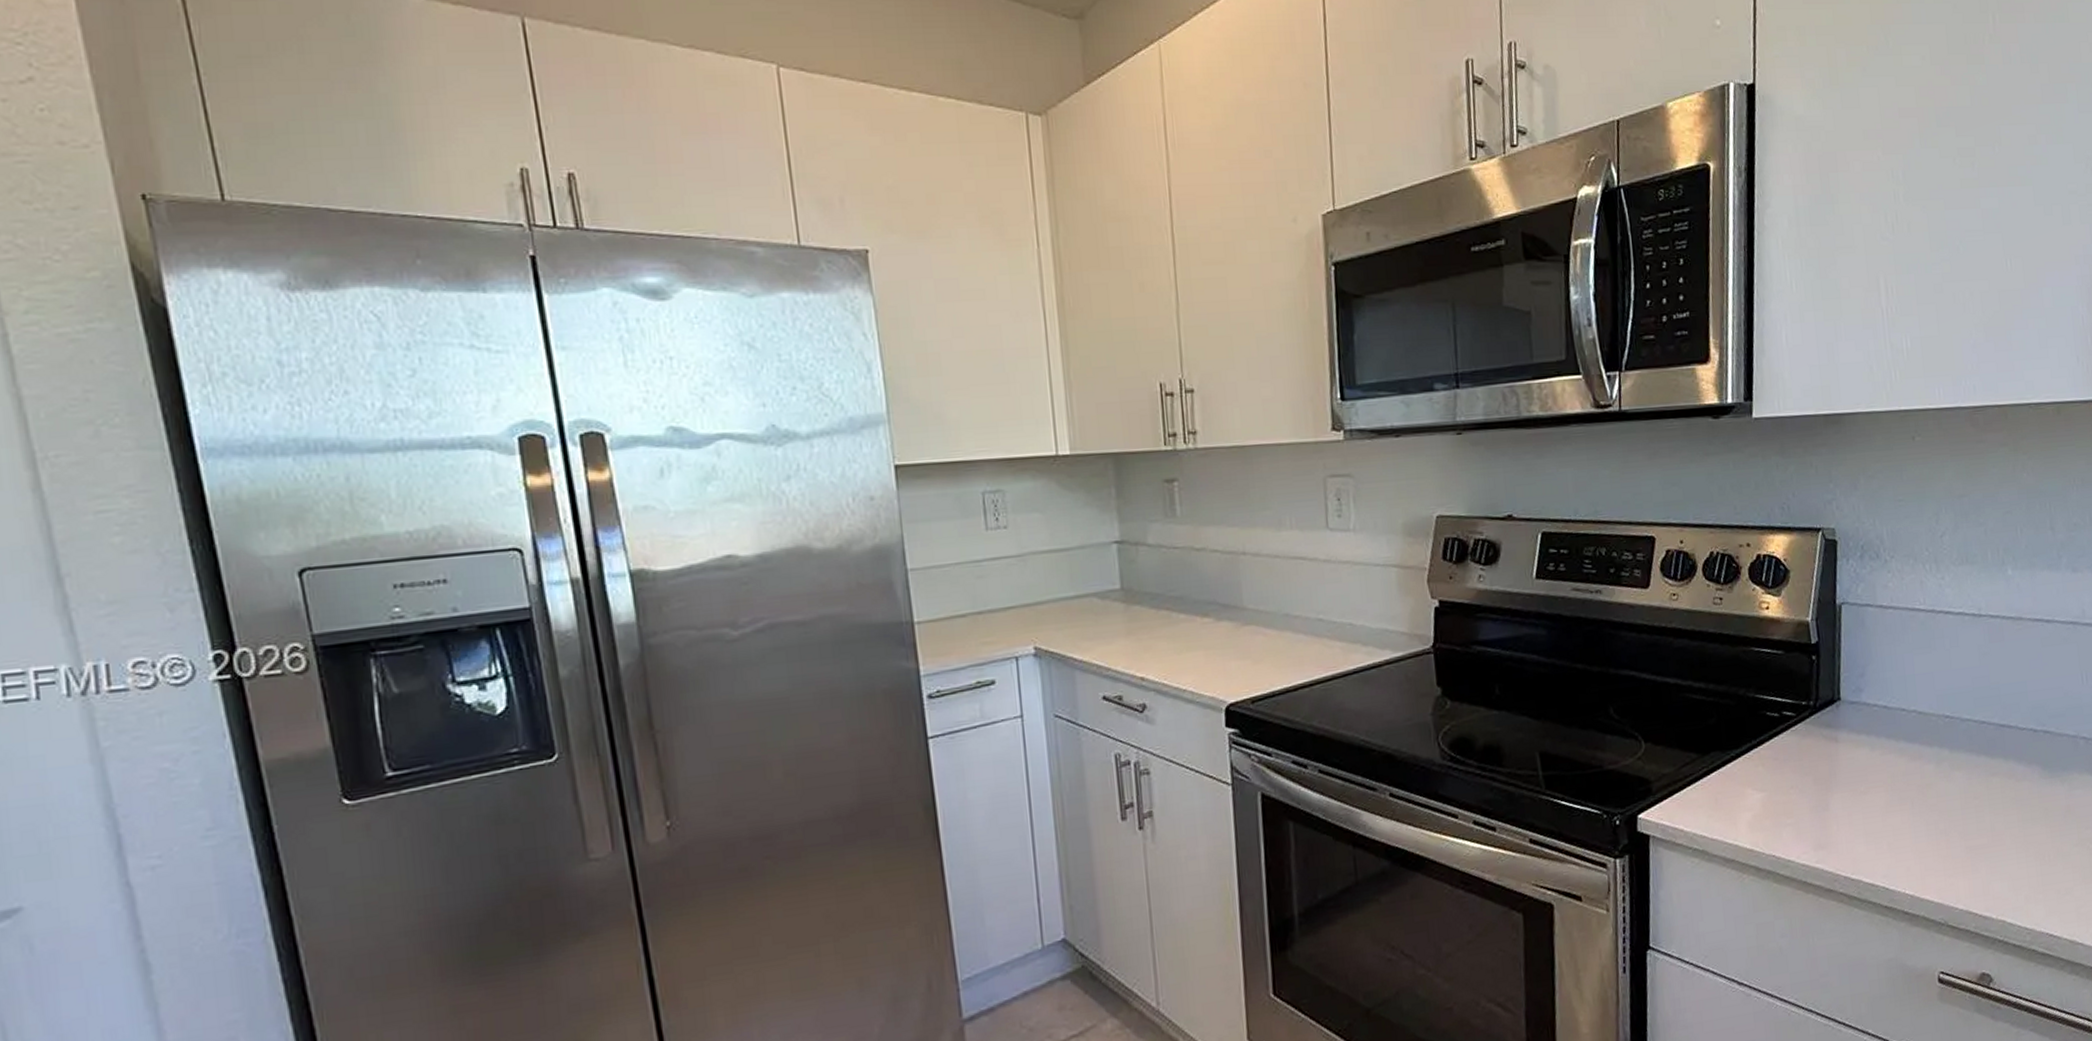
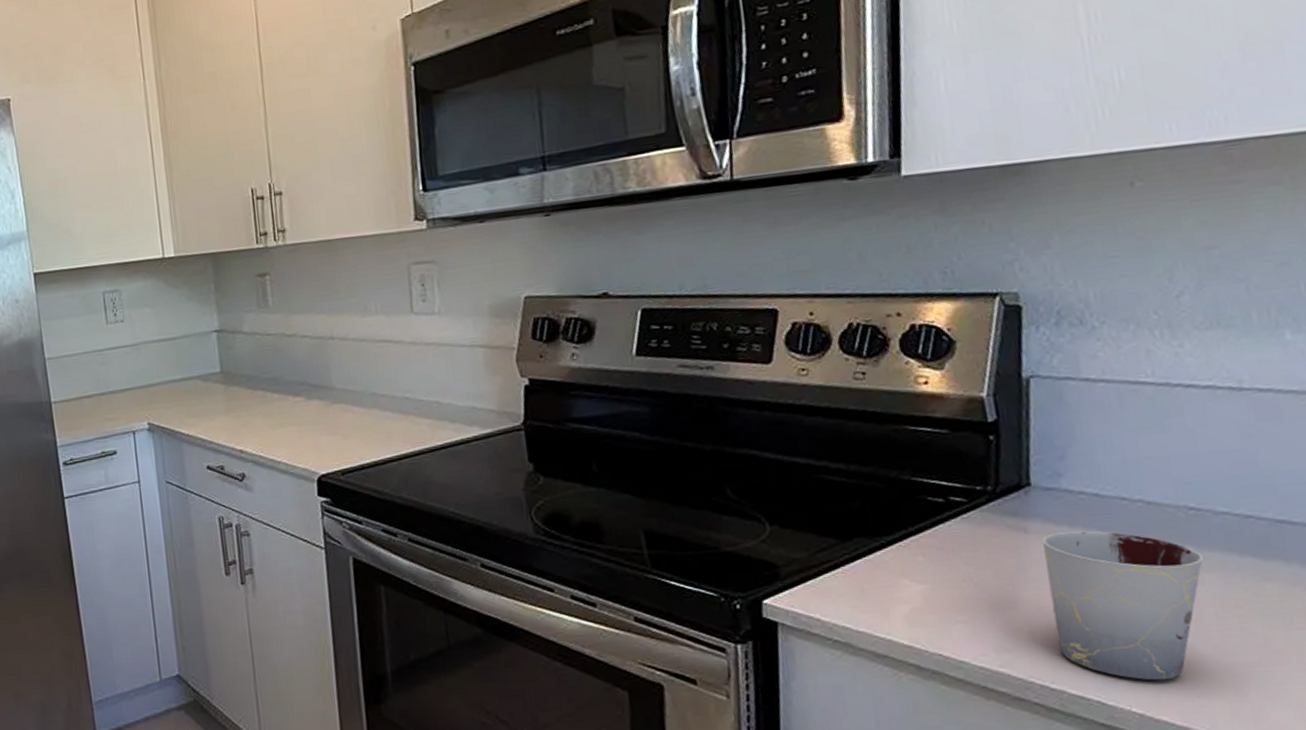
cup: none [1847,738,1954,866] -> present [1041,531,1203,681]

